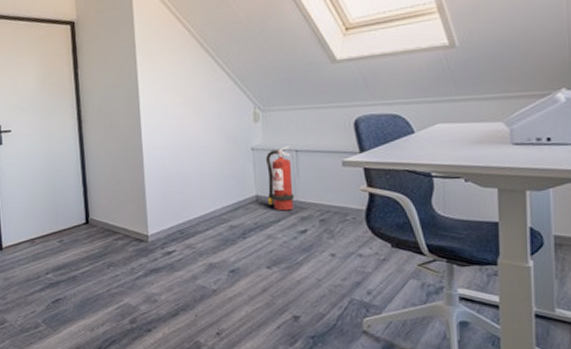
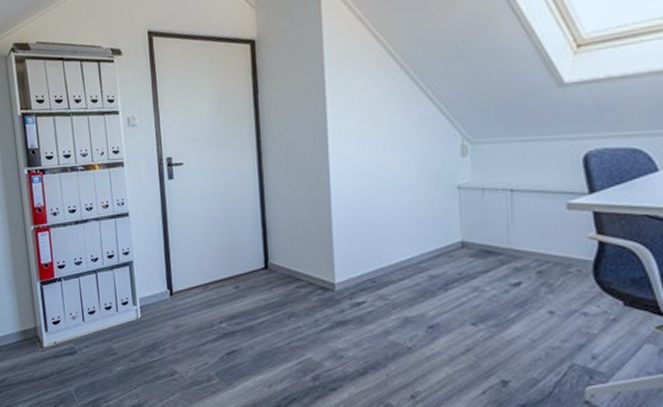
fire extinguisher: present [265,145,295,211] -> none [473,184,508,260]

